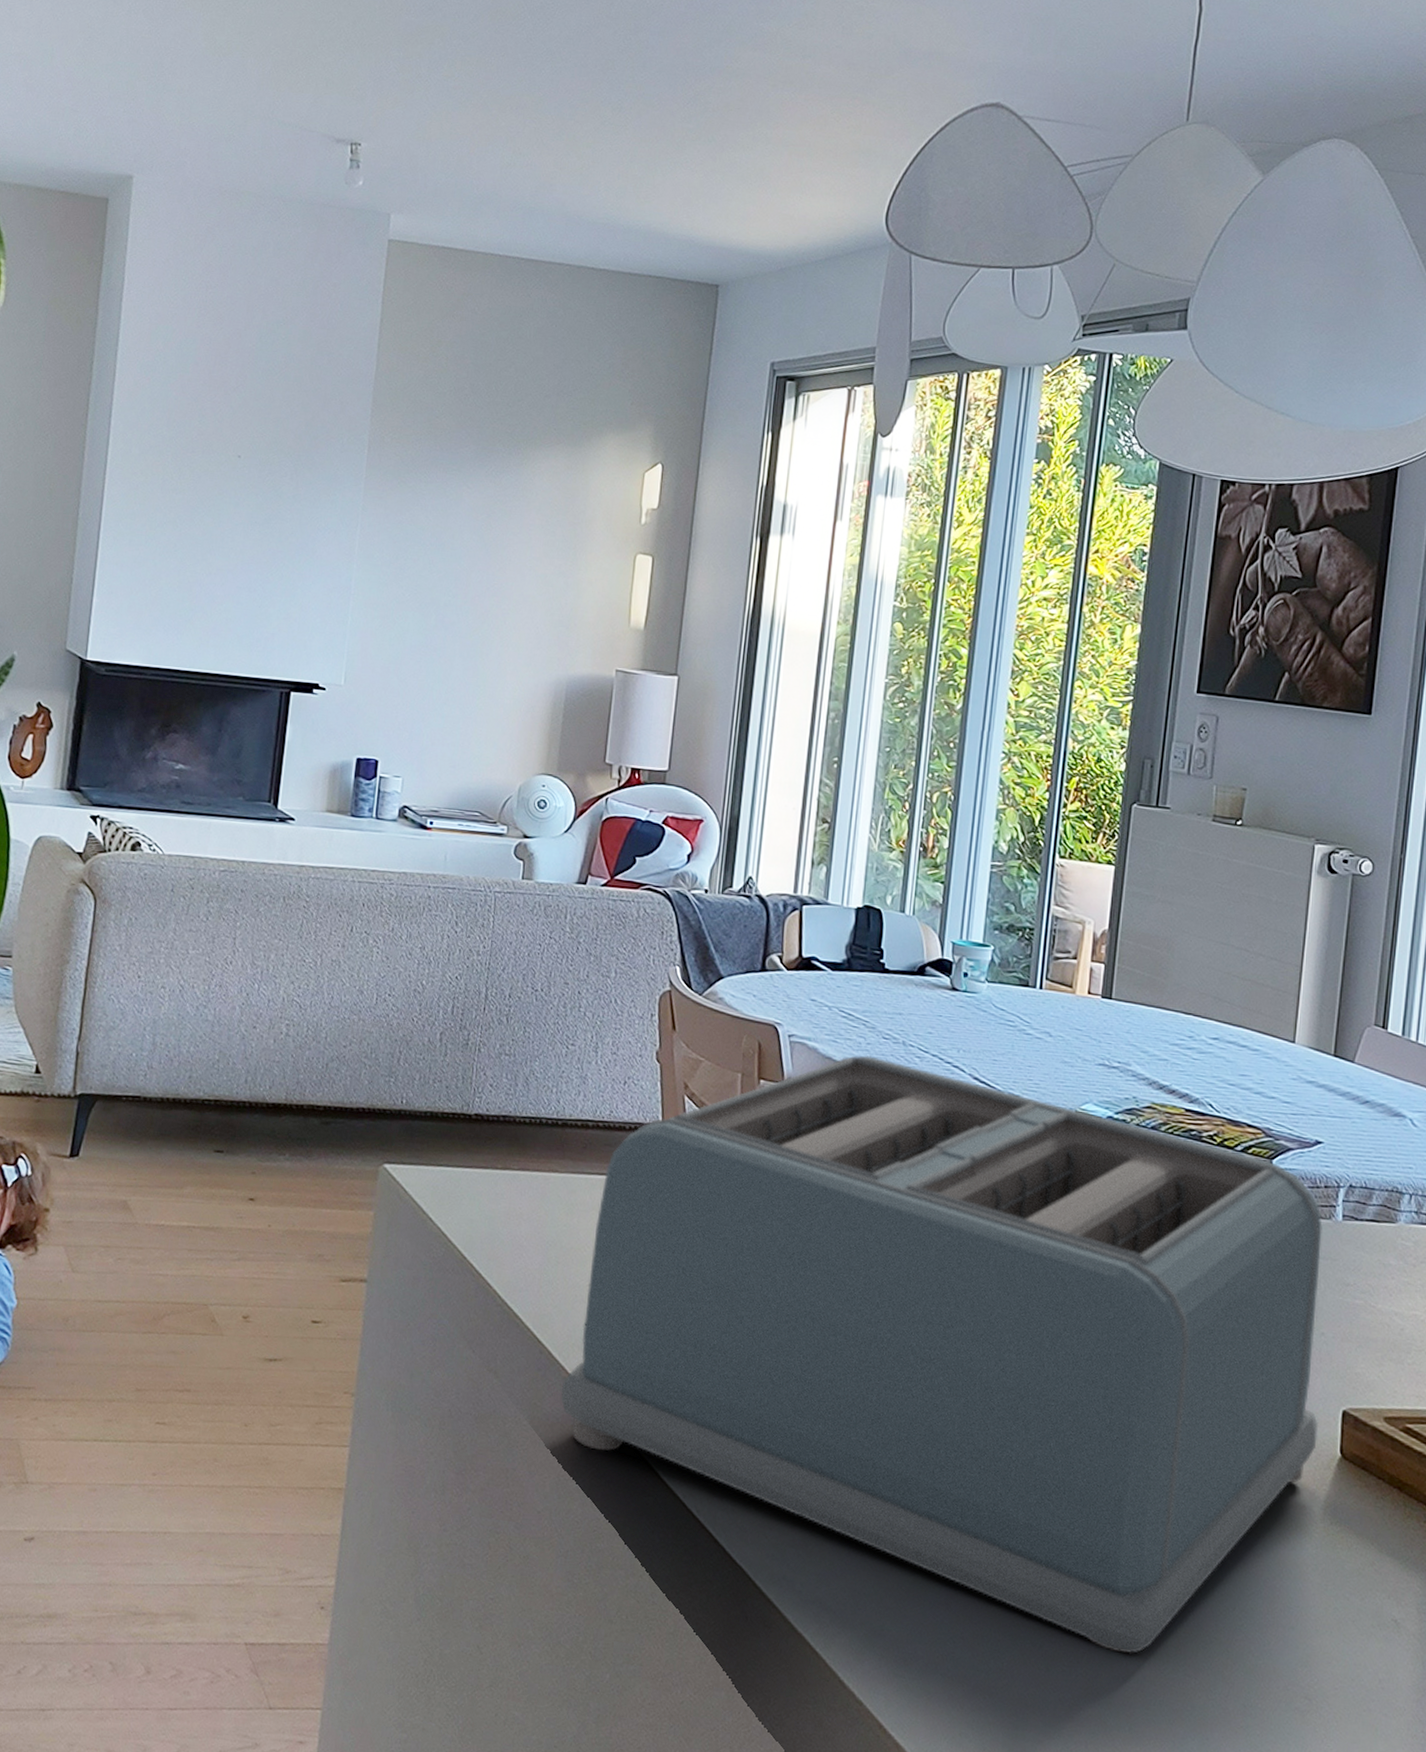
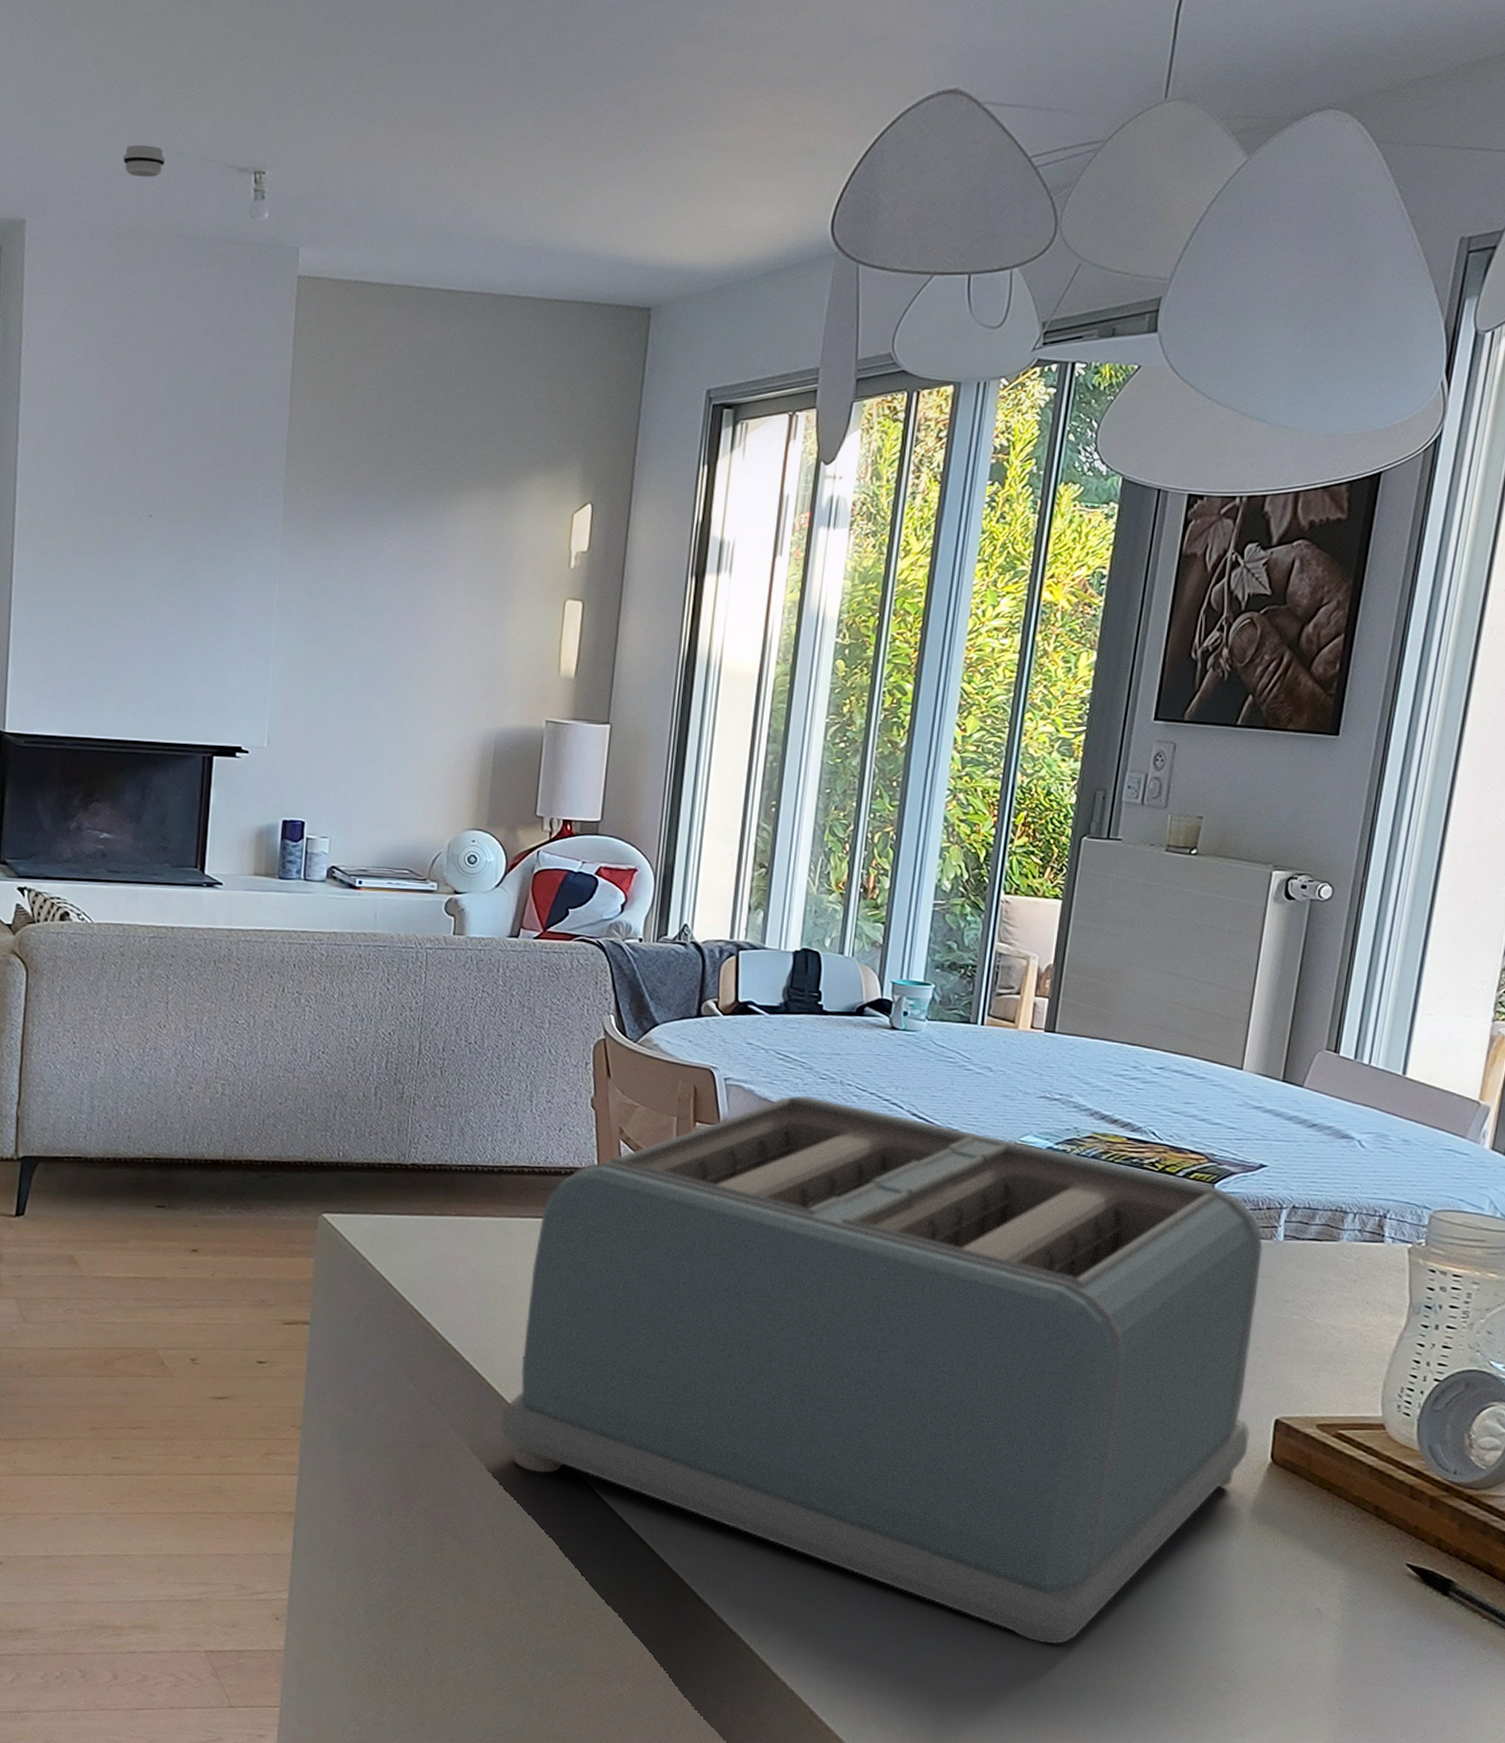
smoke detector: none [228,113,268,143] -> present [123,145,166,177]

